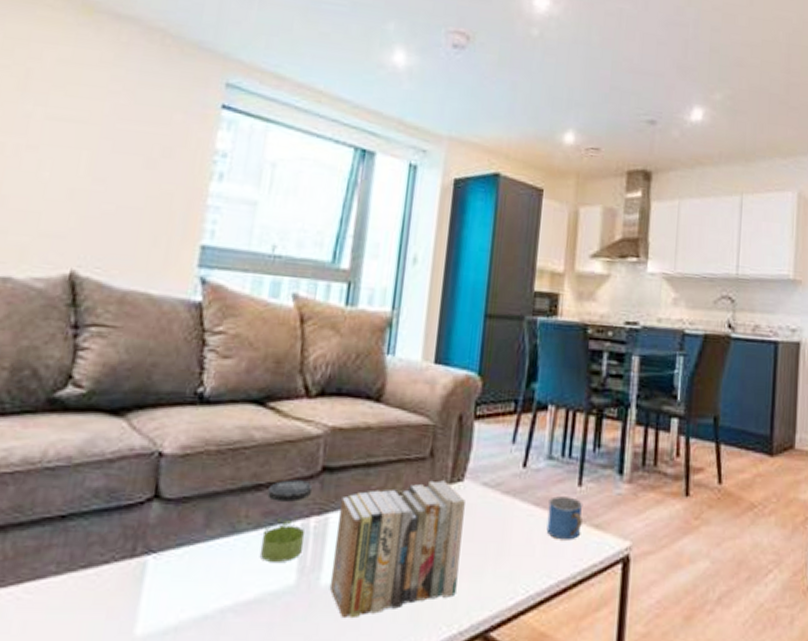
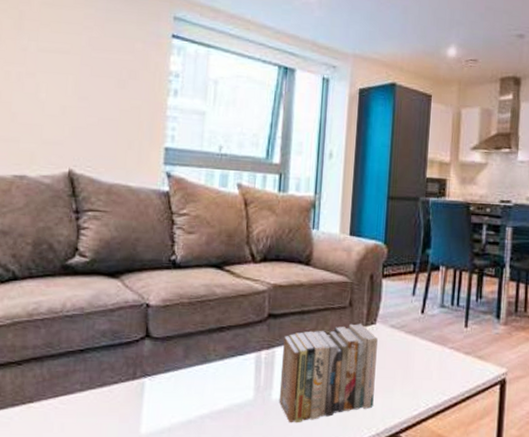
jar: present [259,479,313,562] -> none [226,323,262,383]
mug: present [546,496,583,540] -> none [441,335,469,368]

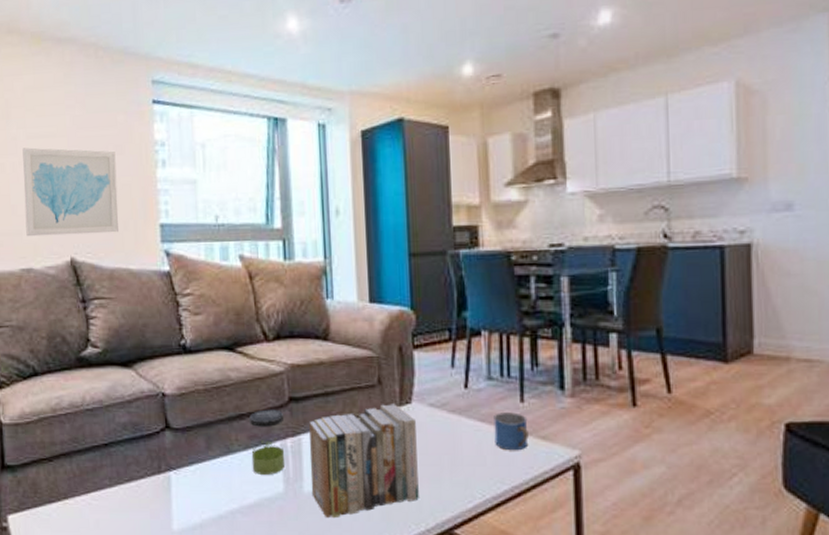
wall art: none [24,59,129,151] -> present [22,147,119,237]
jar: none [226,323,262,383] -> present [249,409,285,475]
mug: none [441,335,469,368] -> present [494,412,529,451]

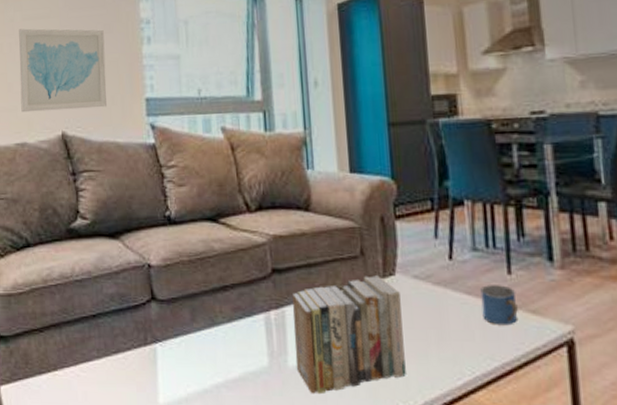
jar: present [249,409,285,475] -> none [233,281,269,348]

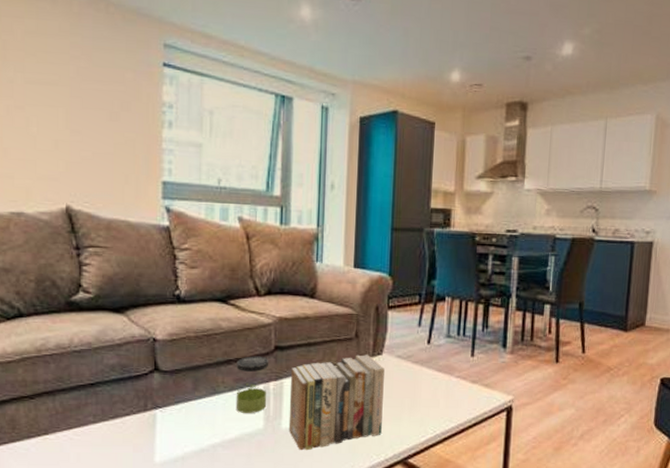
wall art: present [19,28,107,113] -> none [18,92,121,186]
jar: none [233,281,269,348] -> present [235,356,269,413]
mug: present [480,285,518,326] -> none [448,364,476,396]

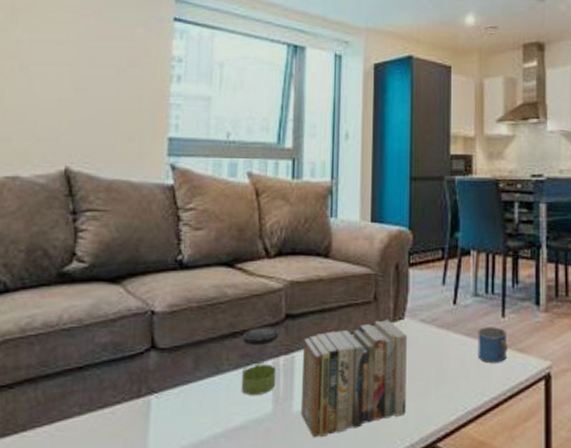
mug: none [448,364,476,396] -> present [478,327,507,364]

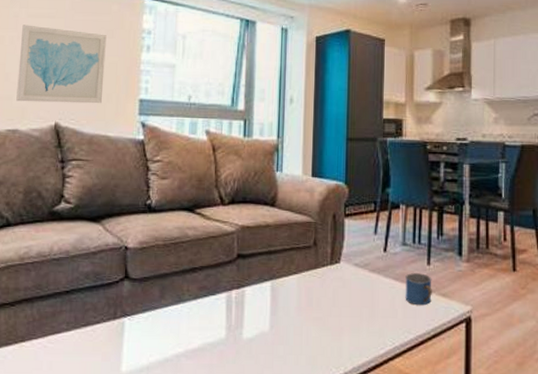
wall art: none [17,52,129,144] -> present [16,25,107,104]
jar: present [241,326,279,395] -> none [199,264,232,322]
books: present [300,320,407,438] -> none [249,263,342,362]

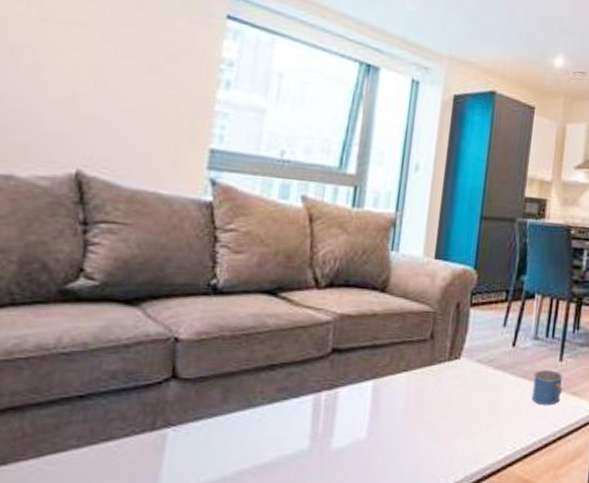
wall art: present [16,25,107,104] -> none [13,30,166,151]

